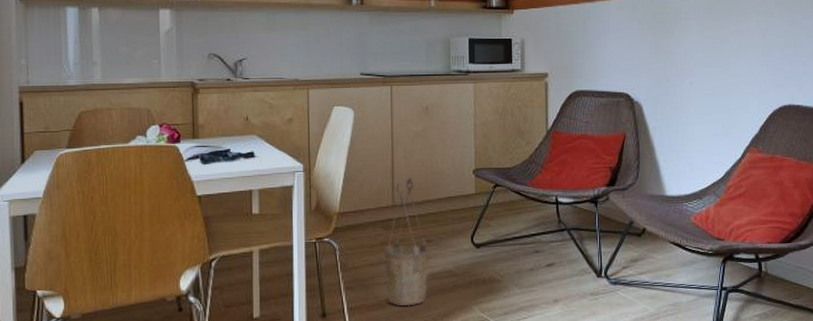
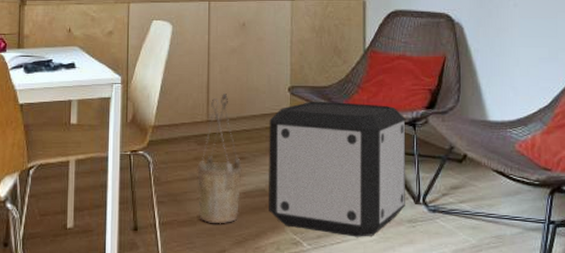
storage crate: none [455,182,589,312] -> present [269,101,406,237]

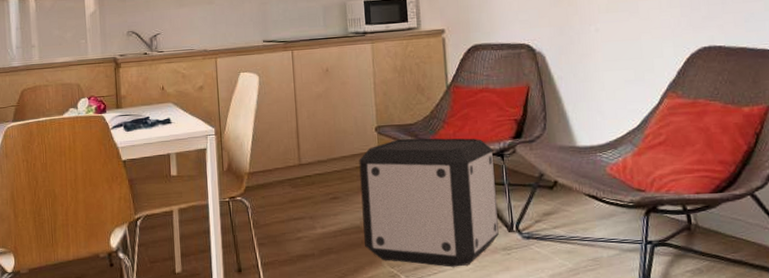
bucket: present [197,94,242,224] -> none [293,137,337,262]

